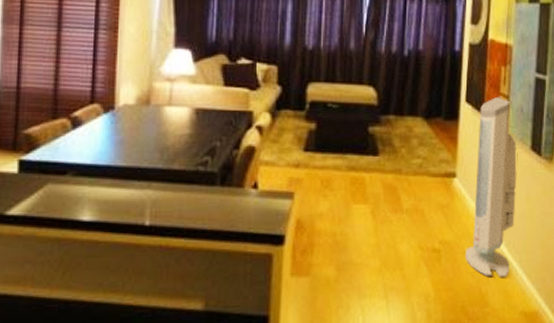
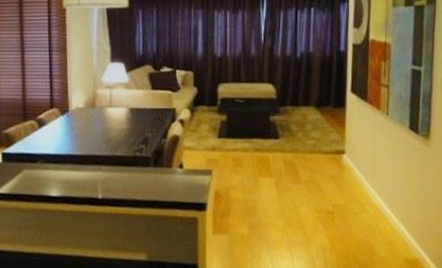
air purifier: present [466,96,518,278] -> none [355,86,398,233]

